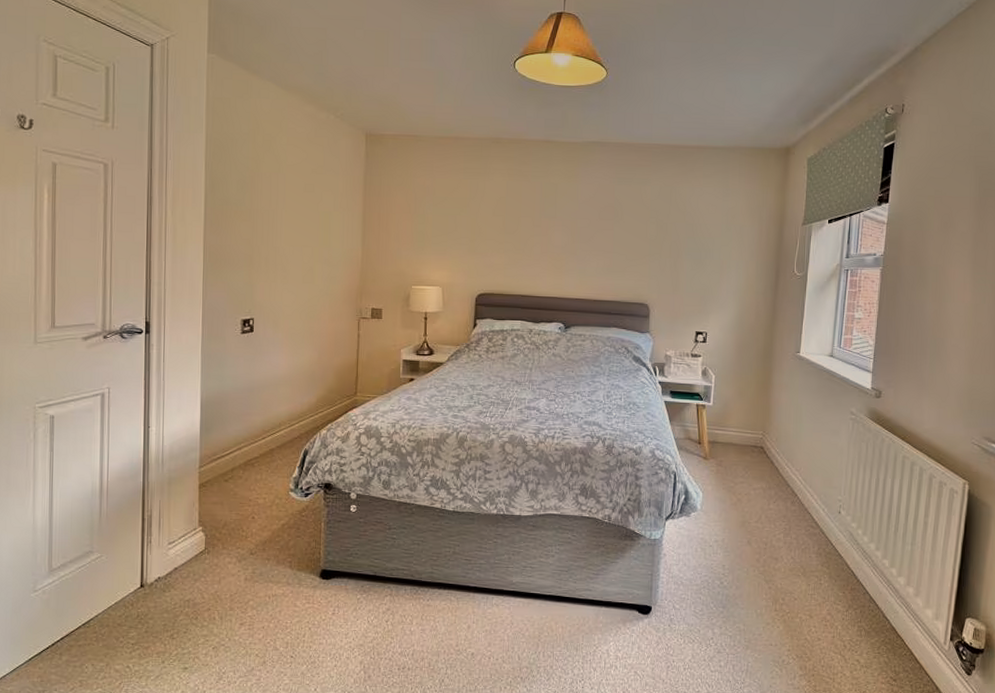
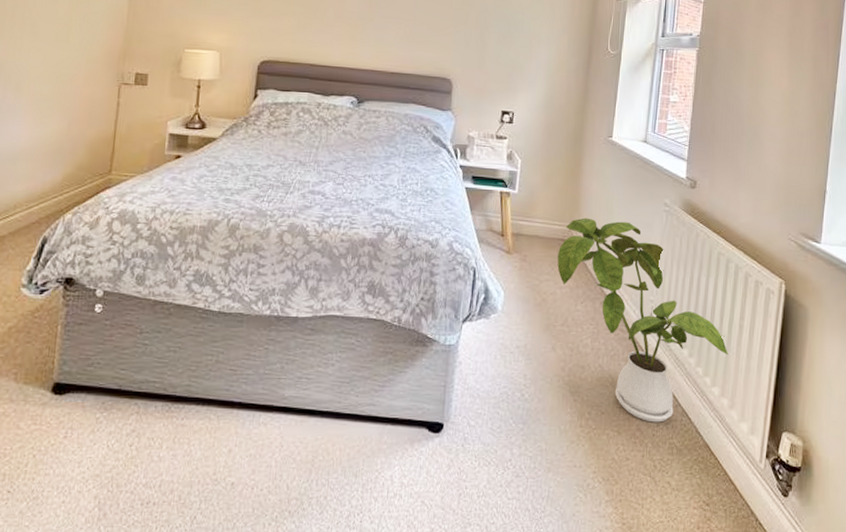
house plant: none [751,426,914,608] -> present [557,217,729,423]

